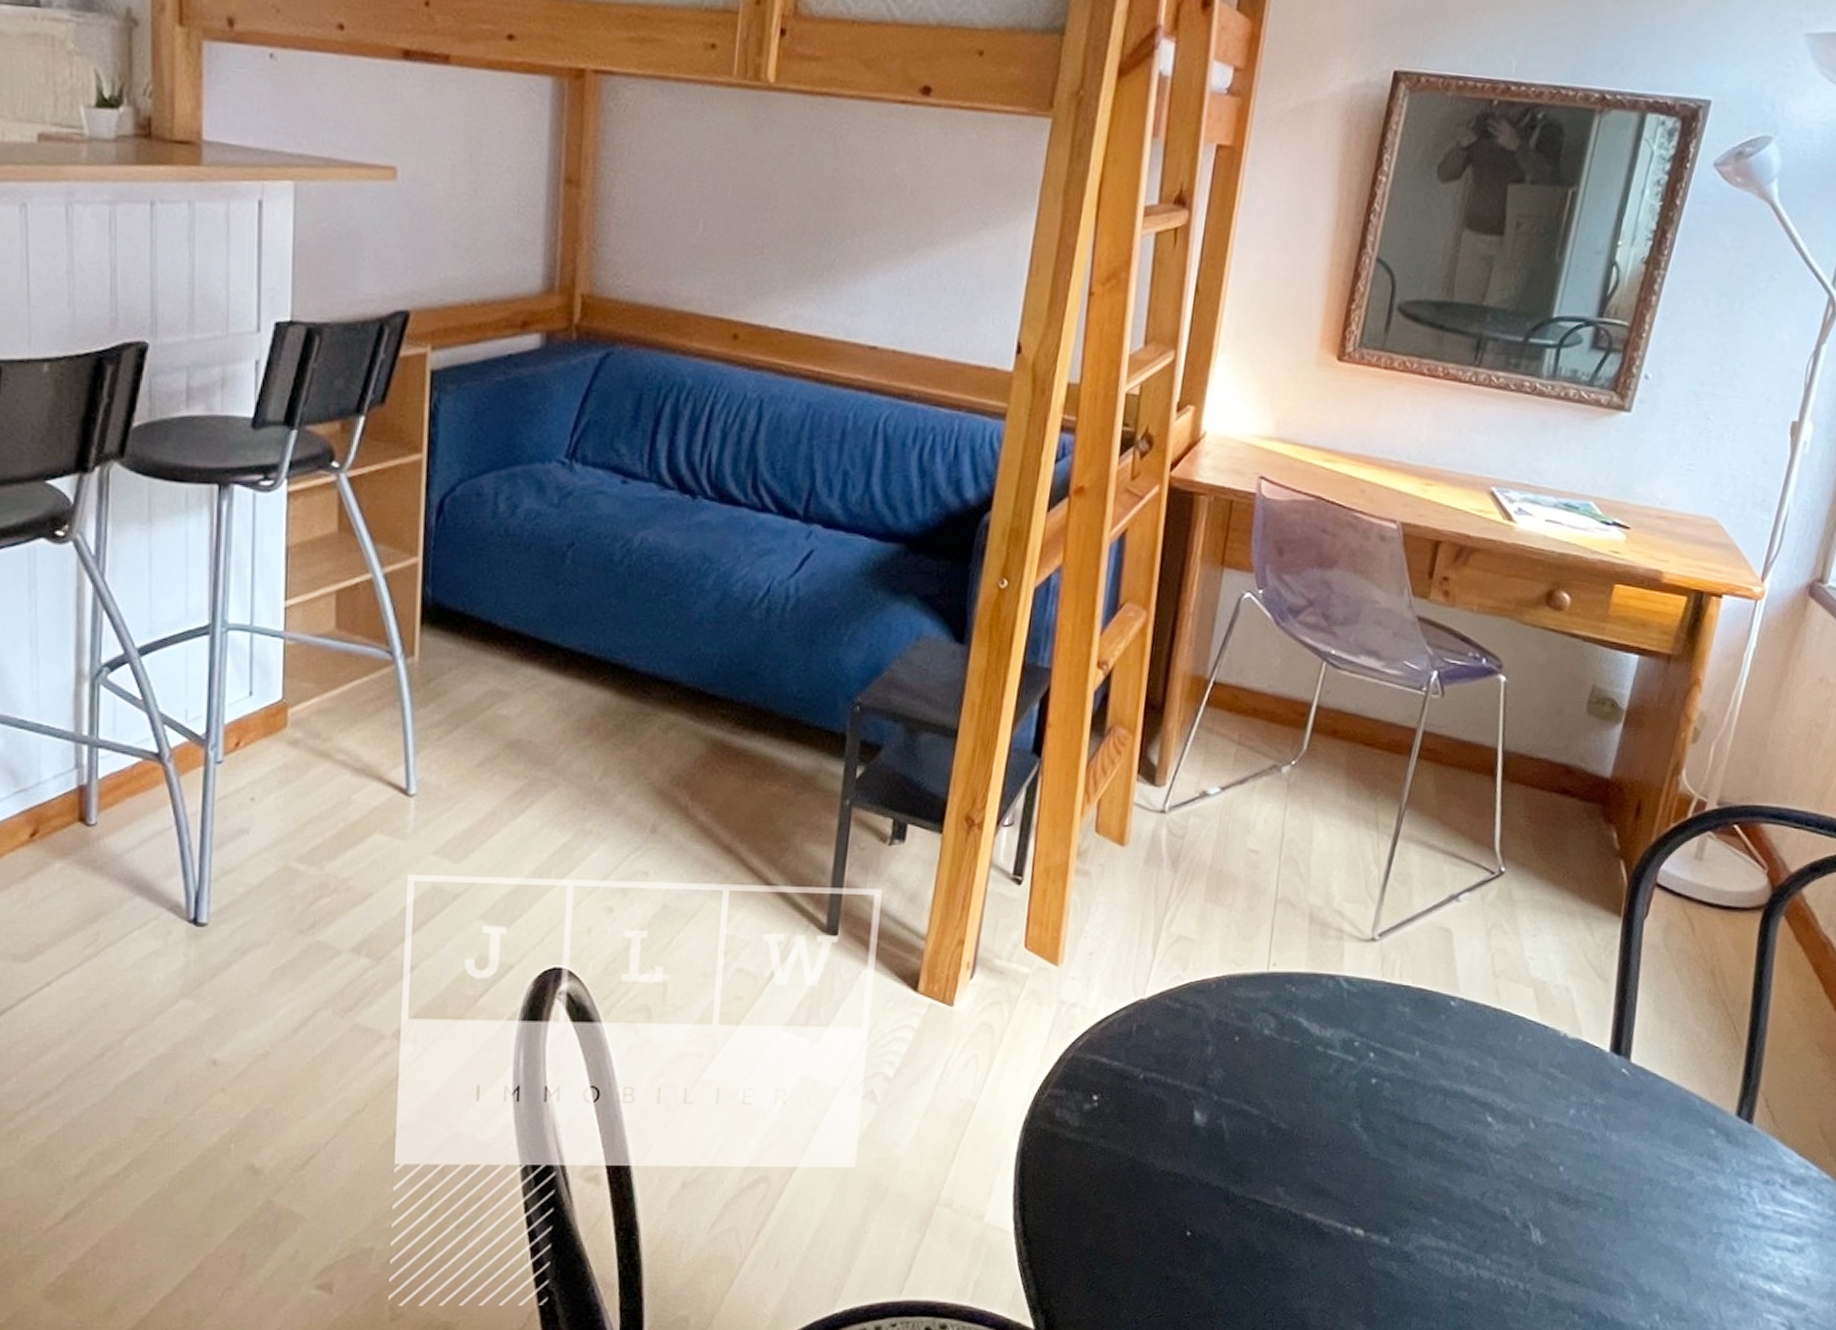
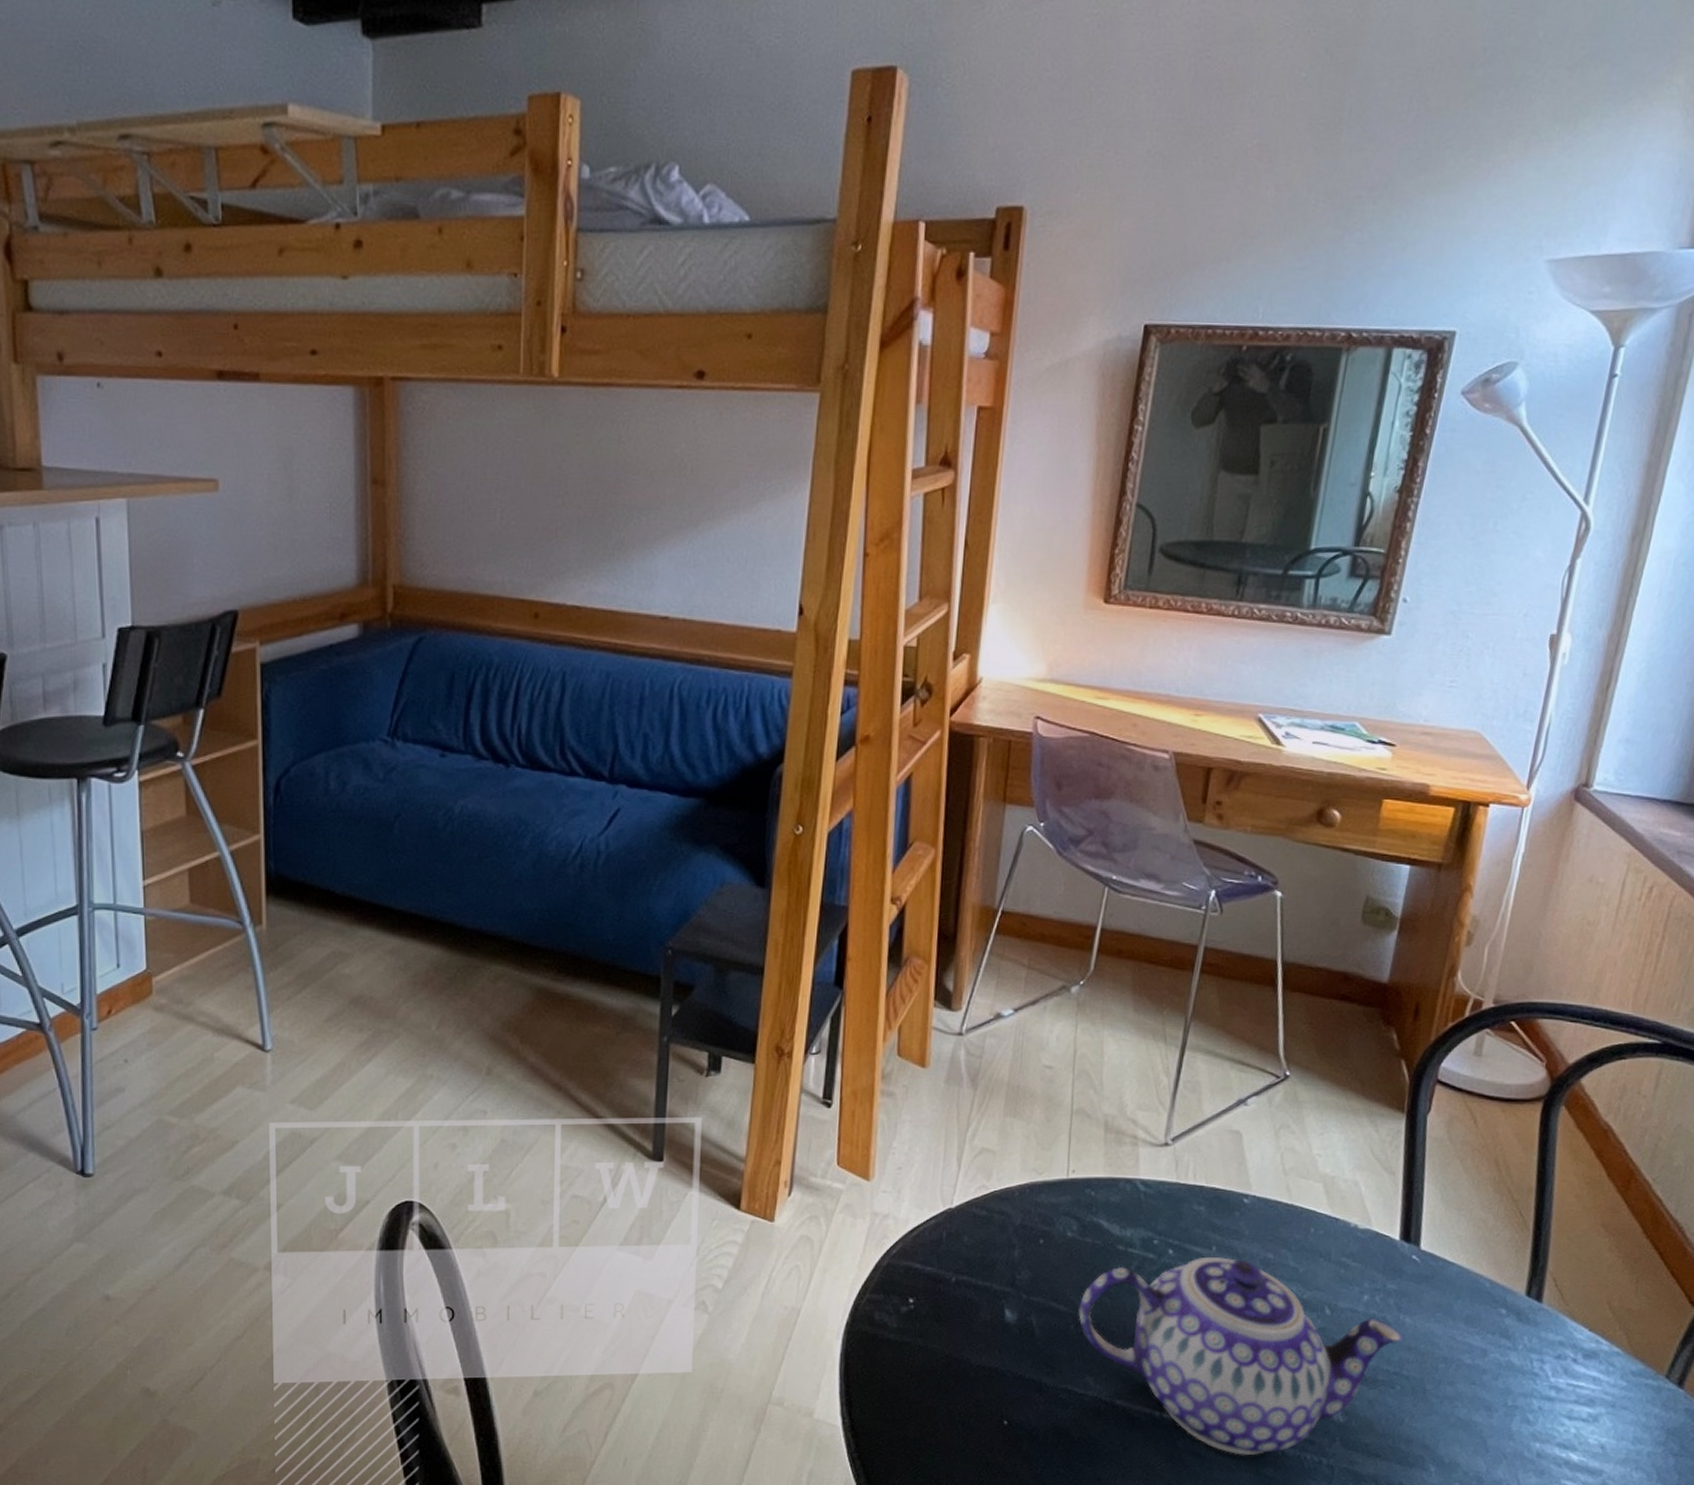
teapot: none [1271,1061,1609,1278] -> present [1078,1256,1403,1456]

